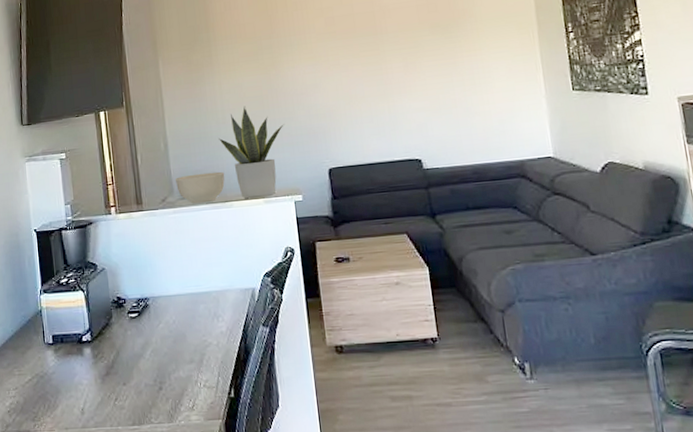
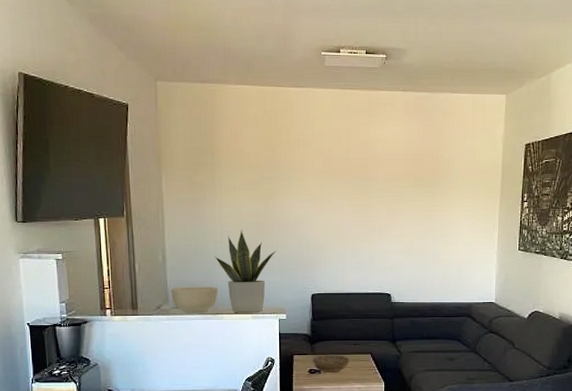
bowl: none [337,237,382,261] -> present [312,354,349,373]

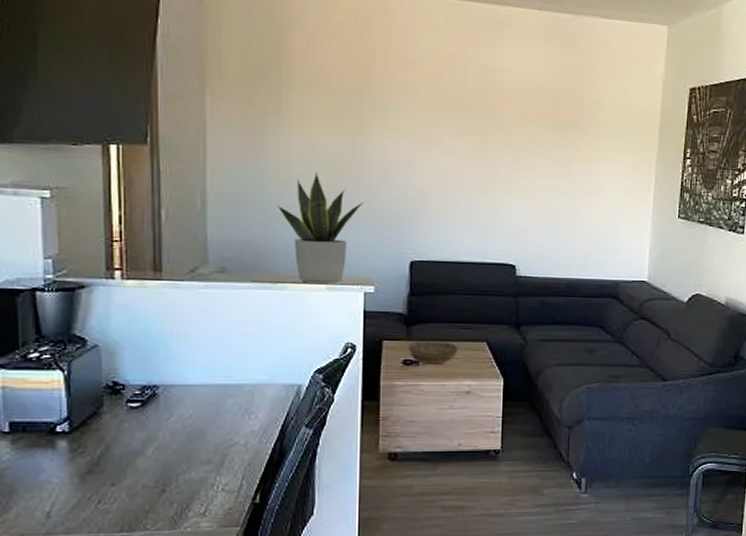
bowl: present [170,286,218,313] -> none [211,244,280,281]

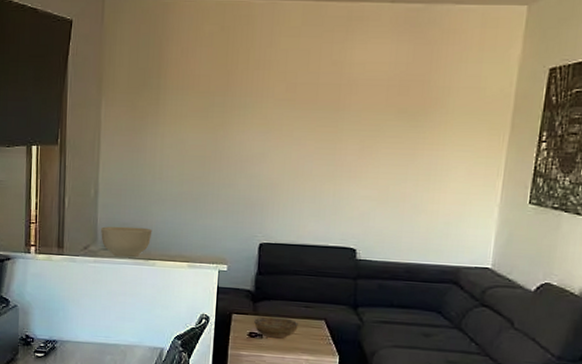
bowl: none [211,244,280,281] -> present [100,226,153,257]
potted plant: present [278,172,364,284] -> none [152,164,222,262]

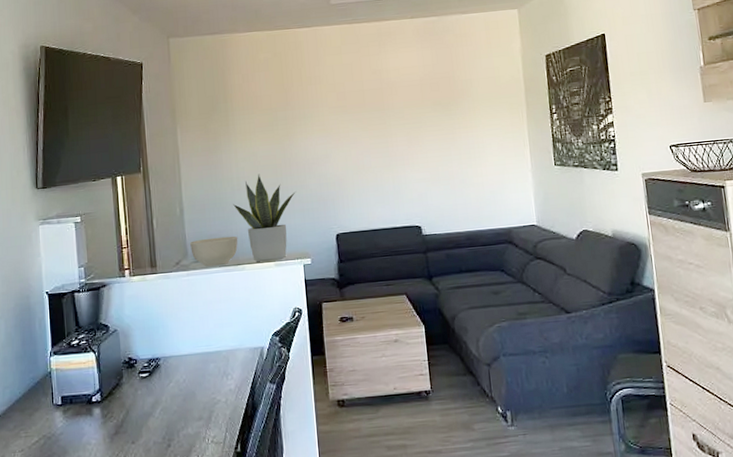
potted plant: none [152,164,222,262] -> present [233,173,296,262]
bowl: present [253,316,298,340] -> none [342,298,383,321]

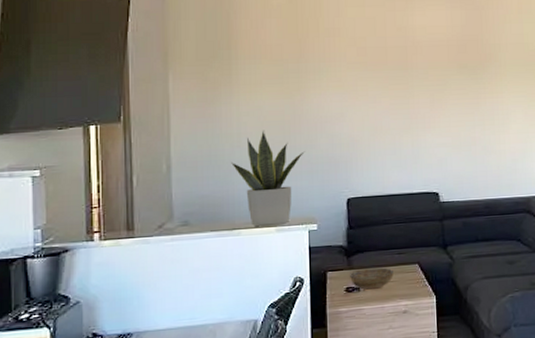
bowl: present [189,236,238,267] -> none [176,197,235,231]
bowl: none [342,298,383,321] -> present [349,267,393,291]

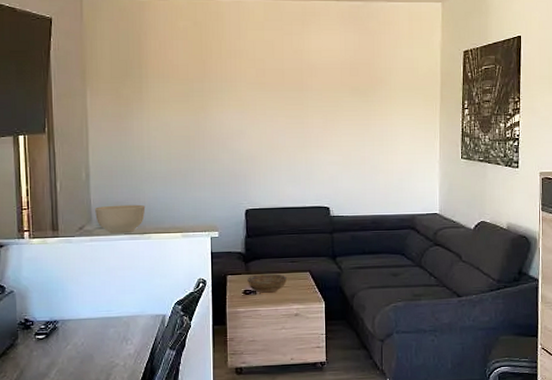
bowl: none [176,197,235,231] -> present [94,204,146,234]
potted plant: present [231,130,305,227] -> none [142,144,208,232]

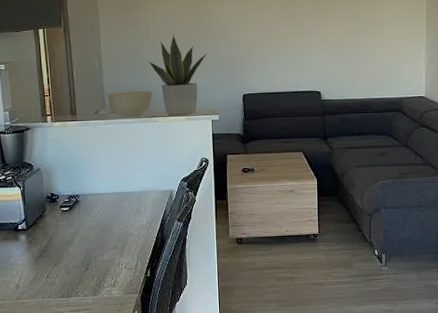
potted plant: none [142,144,208,232] -> present [149,34,208,116]
bowl: present [246,273,287,294] -> none [245,152,282,172]

